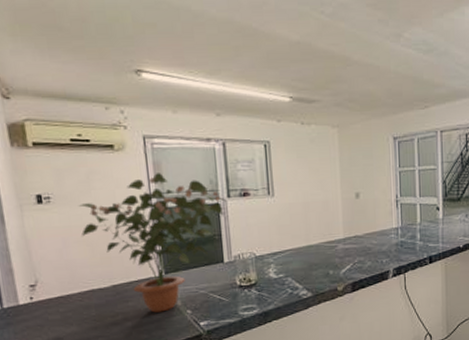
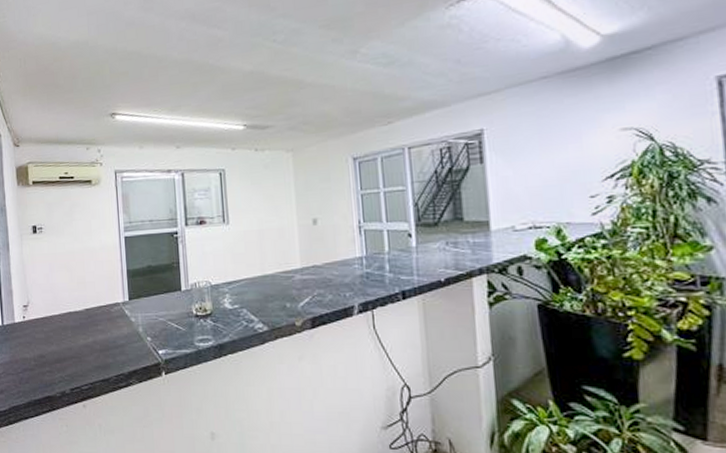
potted plant: present [78,173,227,313] -> none [62,204,185,338]

